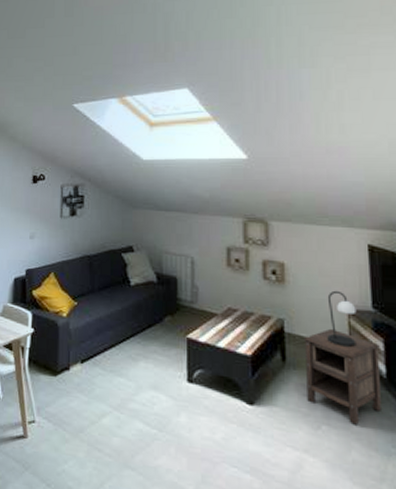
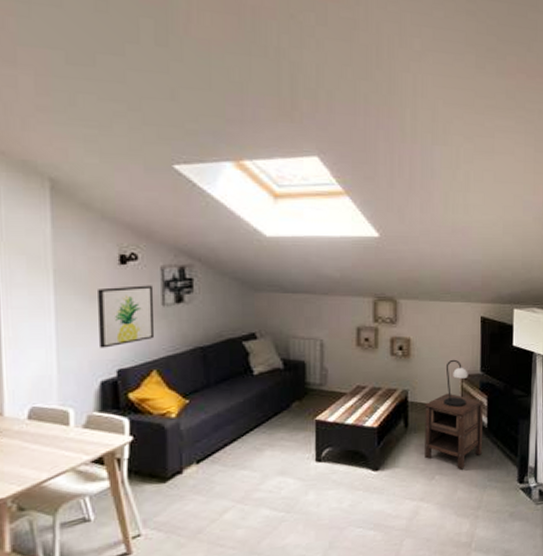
wall art: none [15,200,55,251] -> present [98,285,155,348]

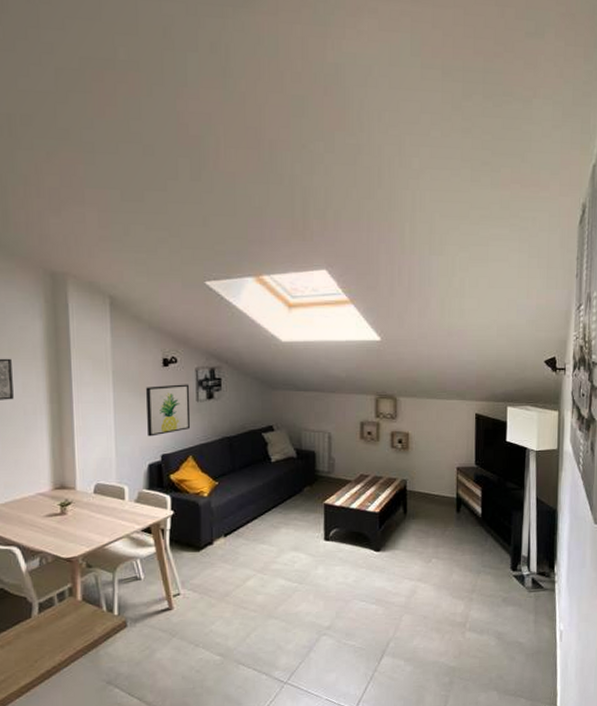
nightstand: present [424,393,484,470] -> none [422,483,478,555]
table lamp: present [444,359,468,408] -> none [440,452,463,498]

